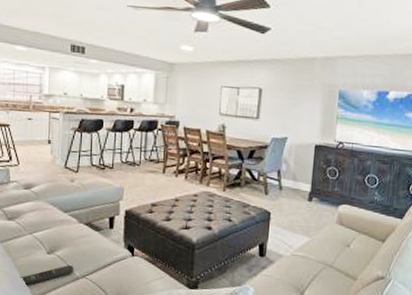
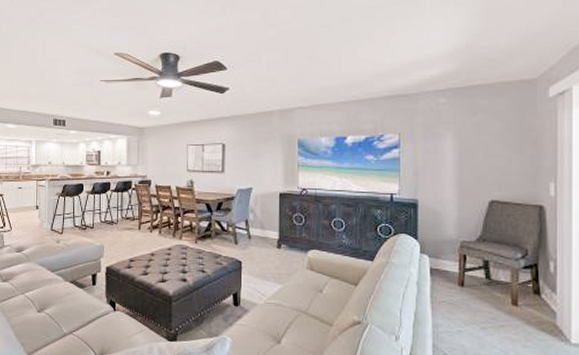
remote control: present [19,265,74,287] -> none [14,322,61,345]

